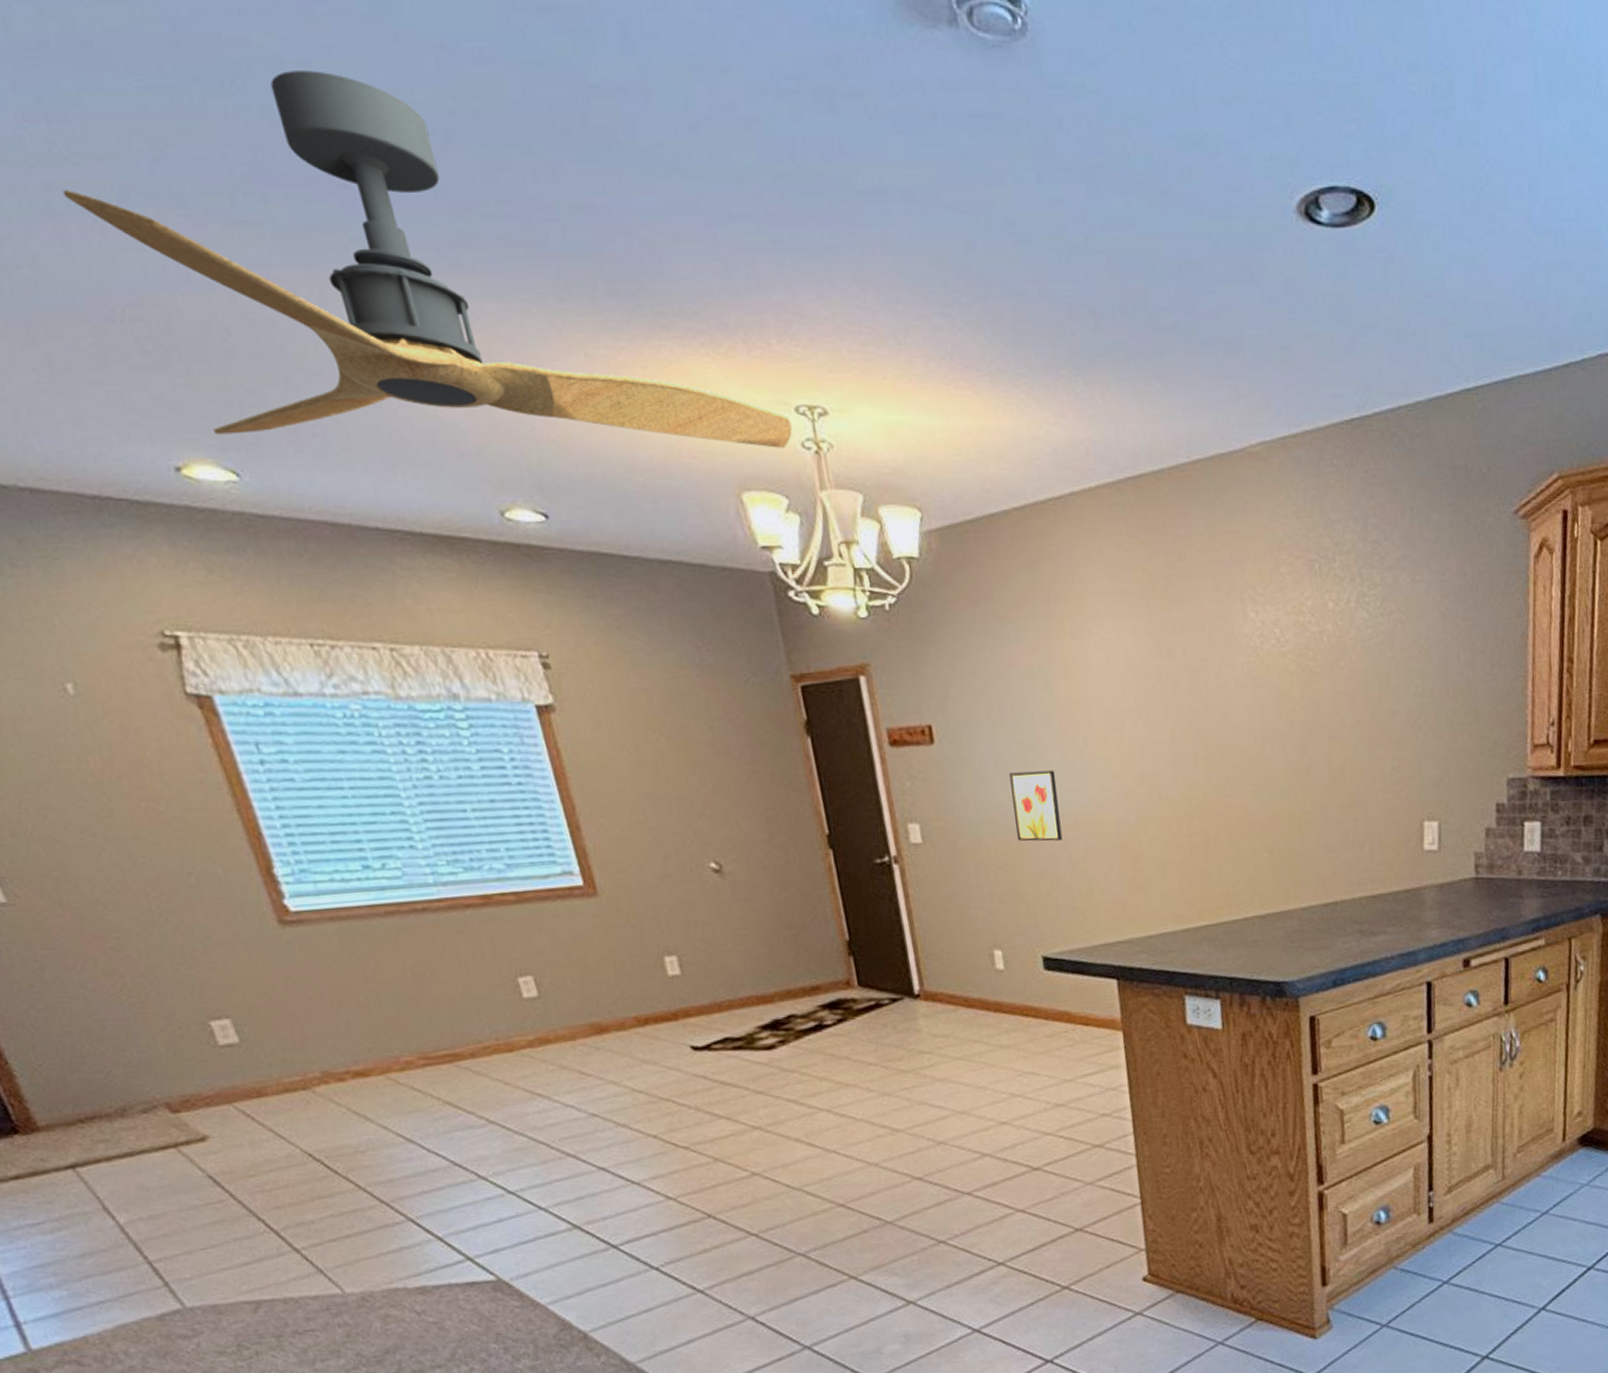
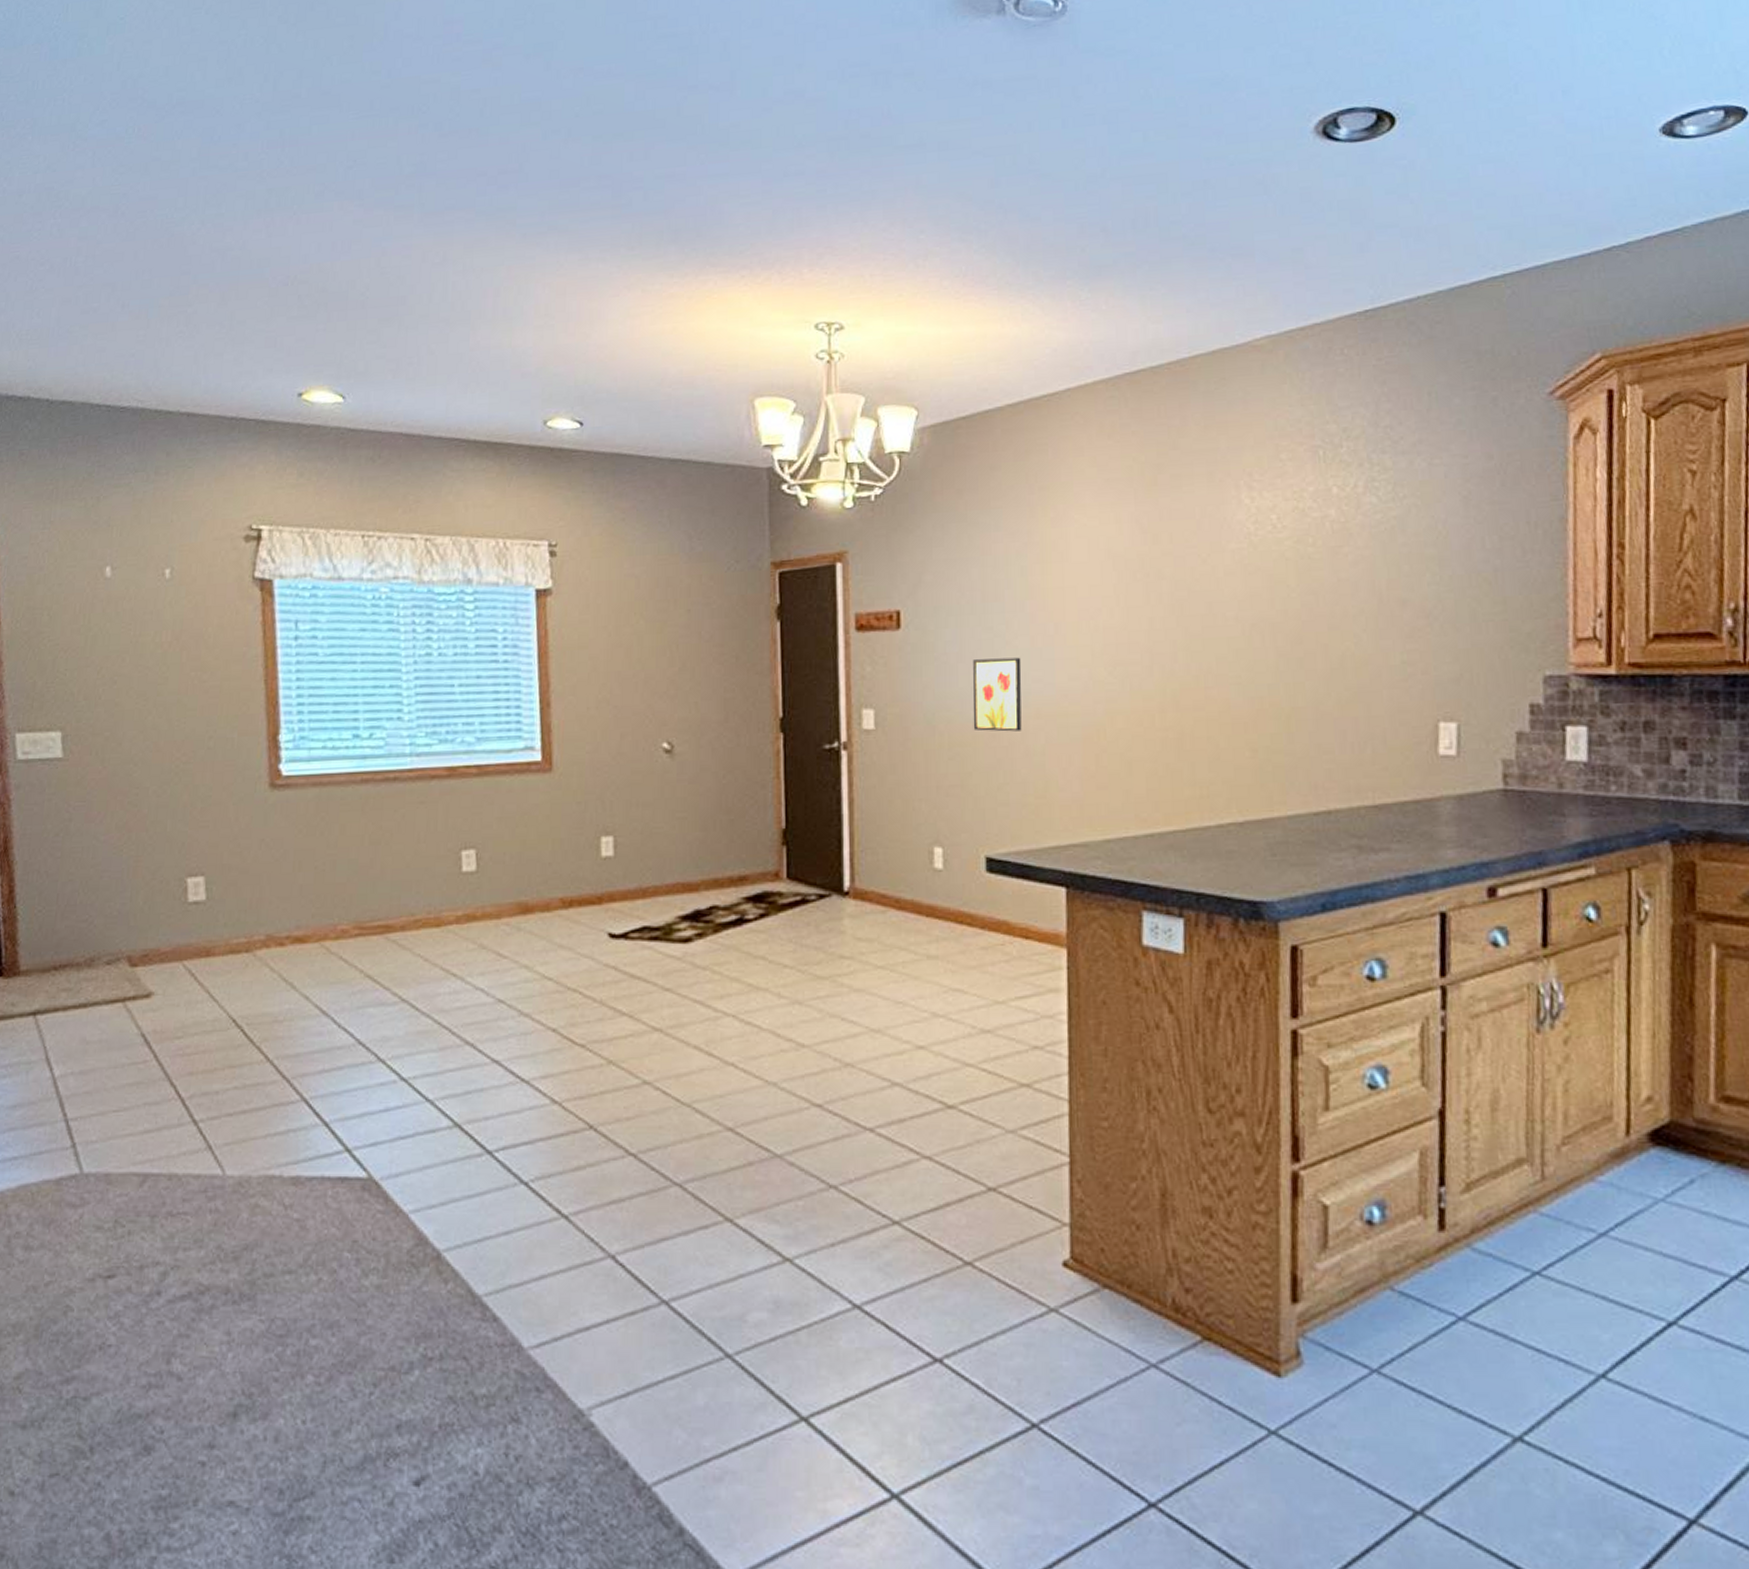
ceiling fan: present [62,70,792,449] -> none [278,95,809,367]

